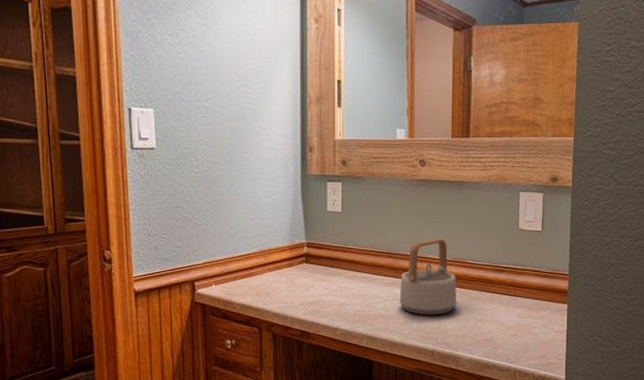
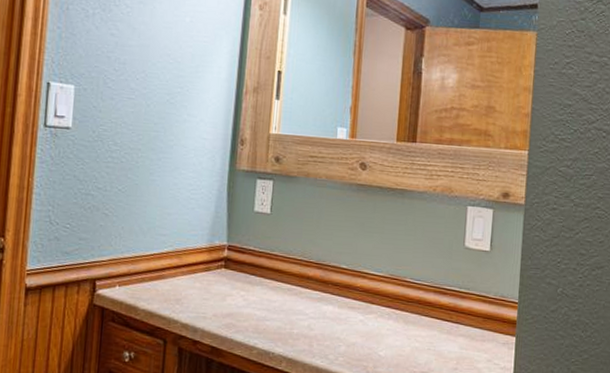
teapot: present [399,239,457,316] -> none [326,251,393,340]

